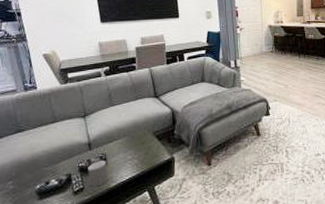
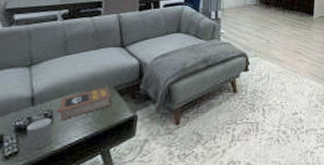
book: none [110,132,152,163] -> present [57,86,112,121]

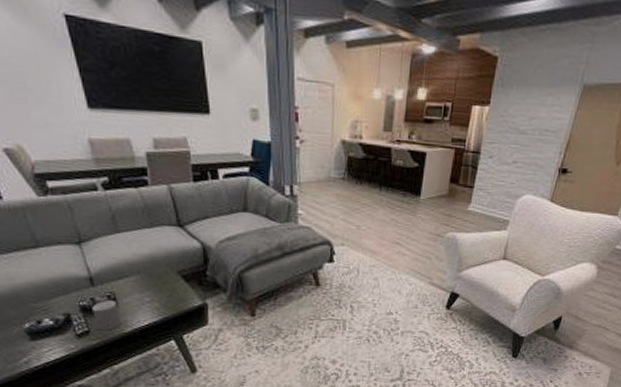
book: present [57,86,112,121] -> none [120,270,178,304]

